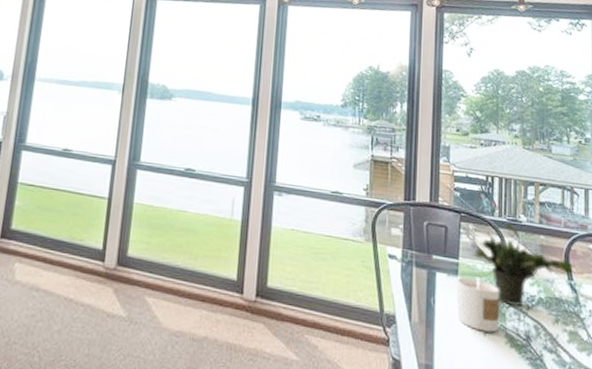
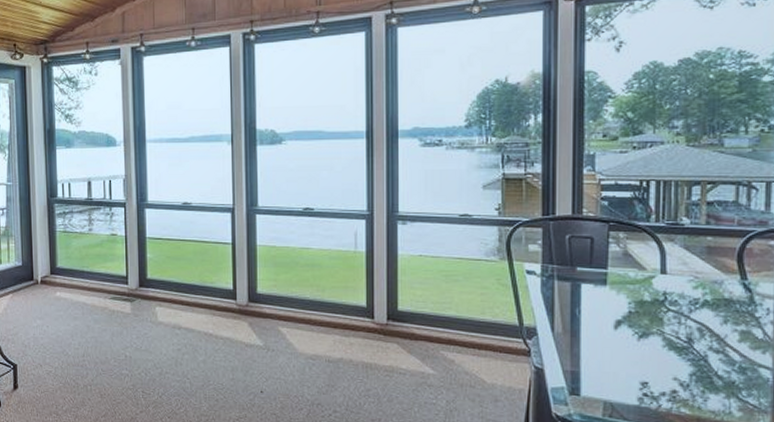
candle: present [456,277,500,333] -> none [605,284,657,337]
potted plant: present [473,223,574,307] -> none [624,227,749,311]

